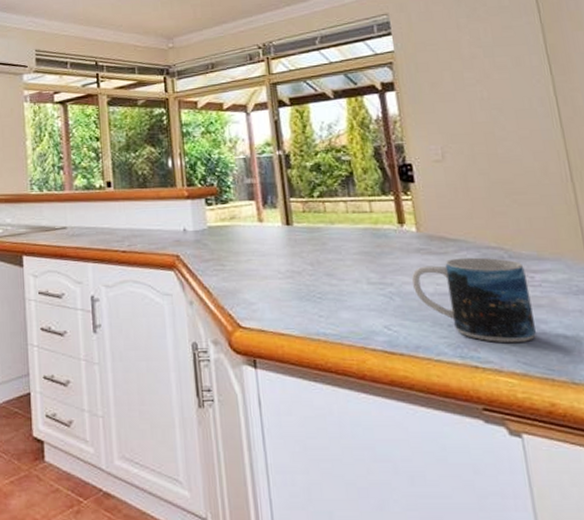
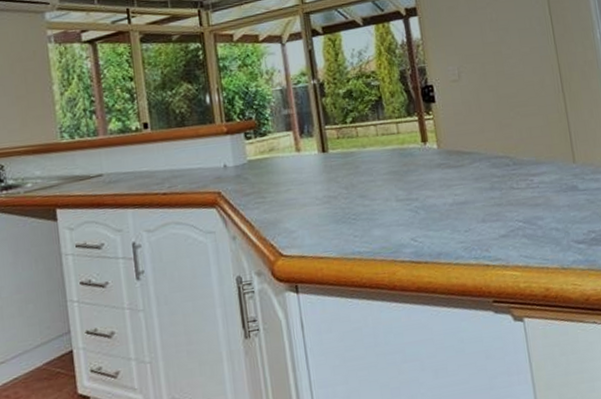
mug: present [411,257,536,344] -> none [433,166,535,242]

